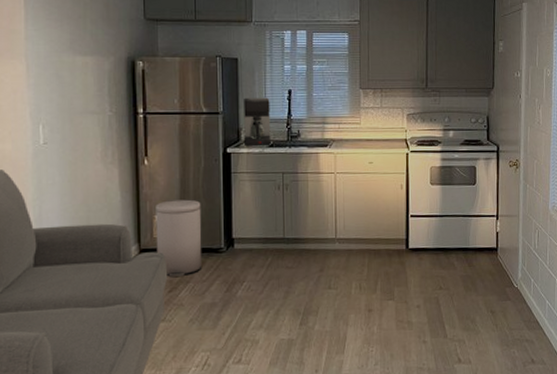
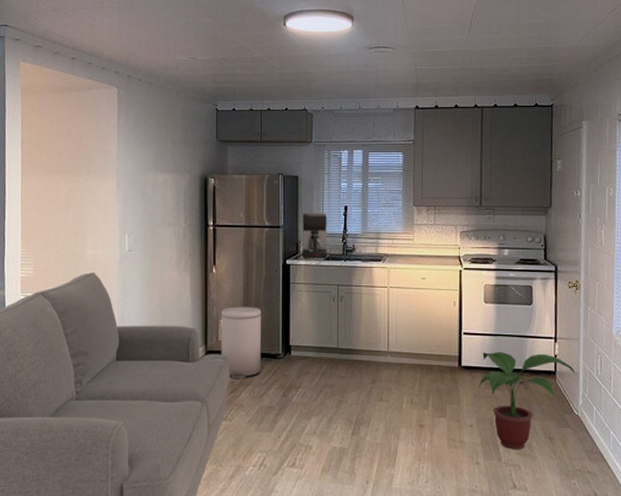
potted plant: none [425,231,515,326] -> present [478,351,575,450]

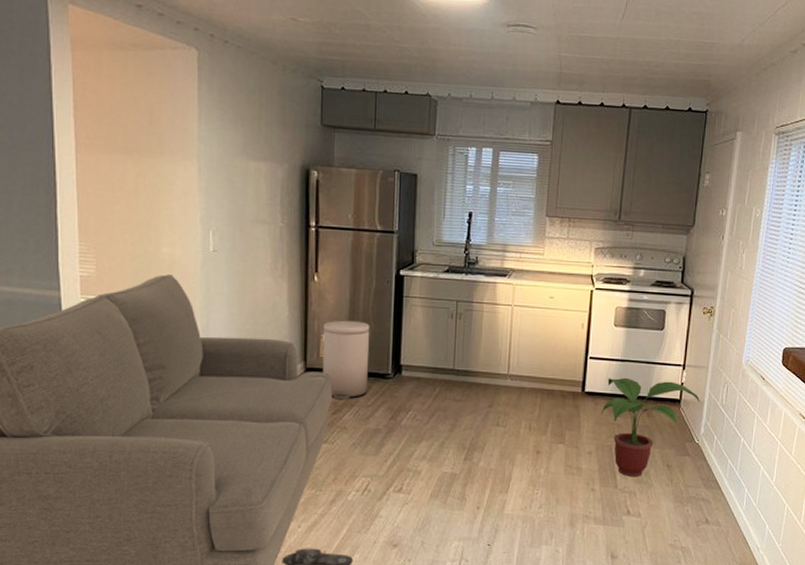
coffee maker: present [303,213,328,258] -> none [419,217,449,270]

